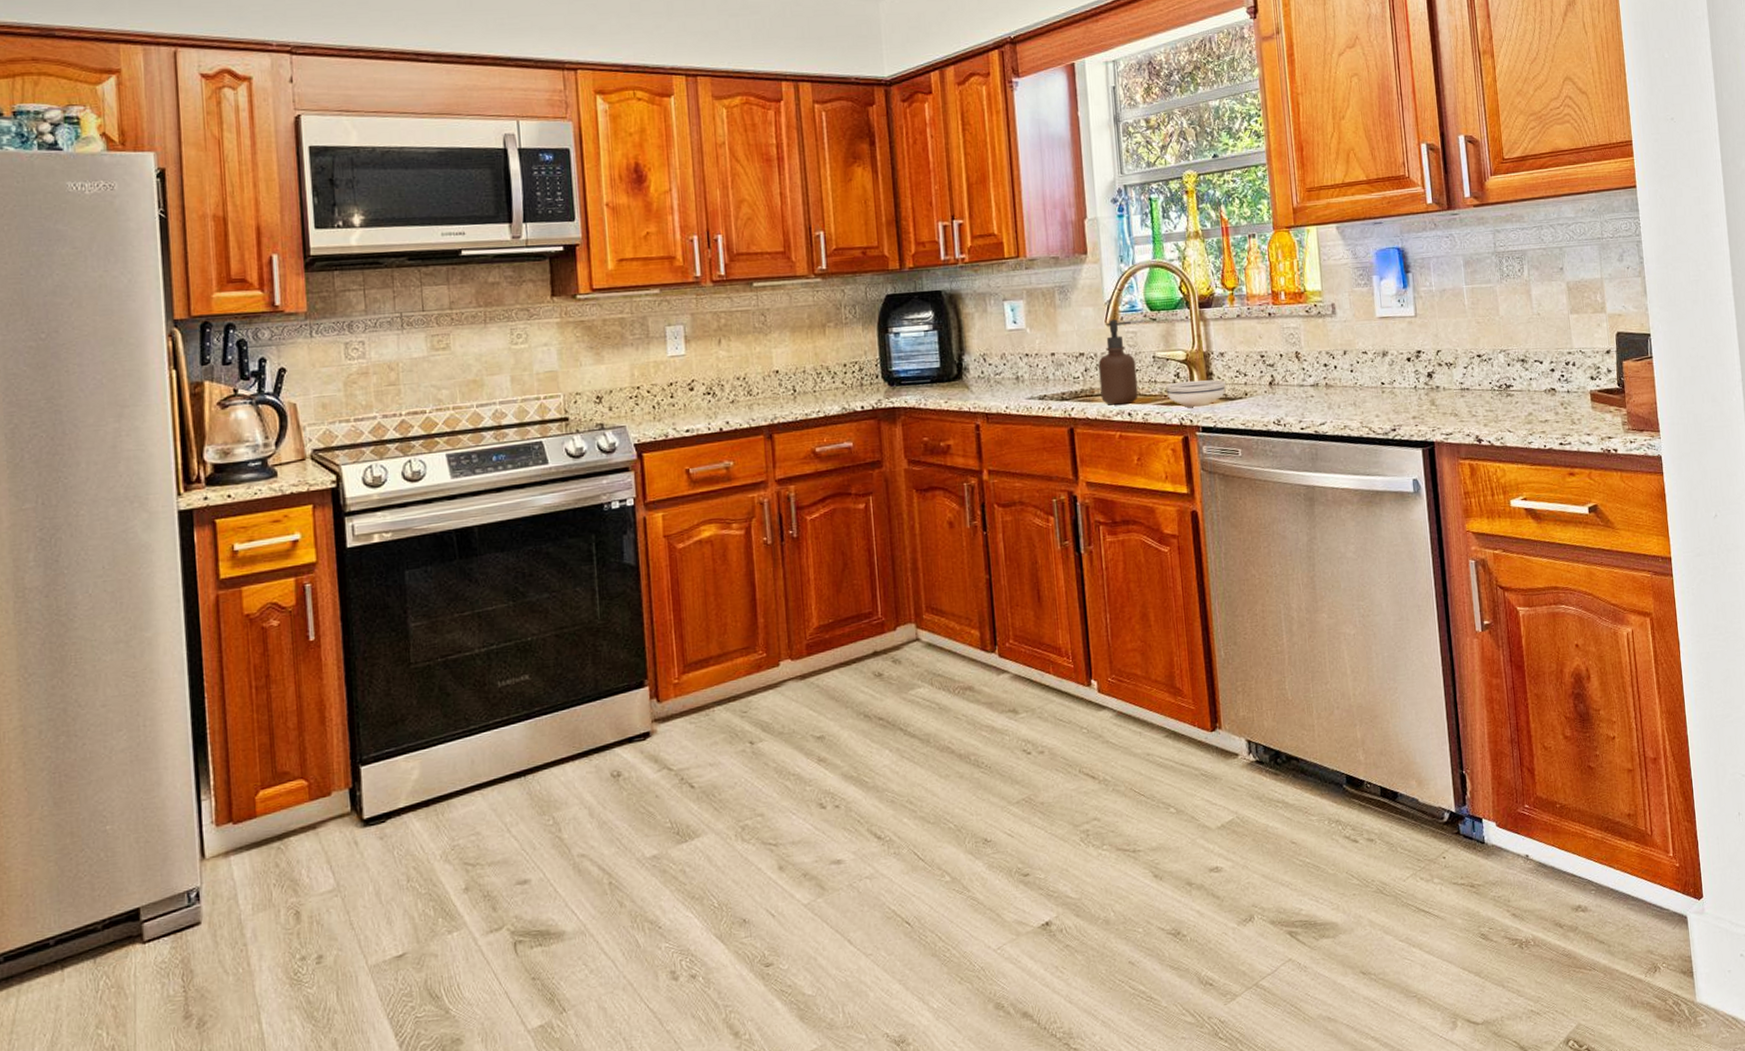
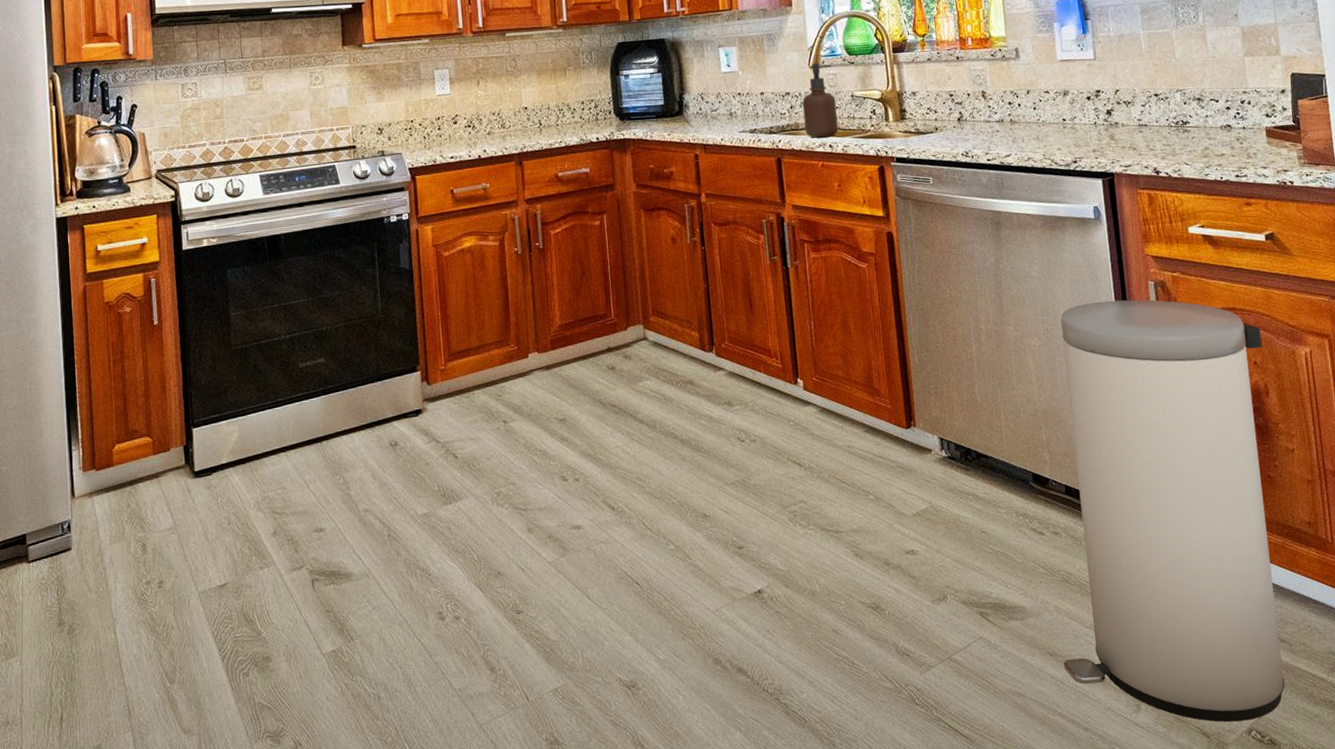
bowl: present [1166,379,1226,408] -> none [863,116,918,141]
pedal bin: none [1376,580,1603,1034] -> present [1060,299,1285,722]

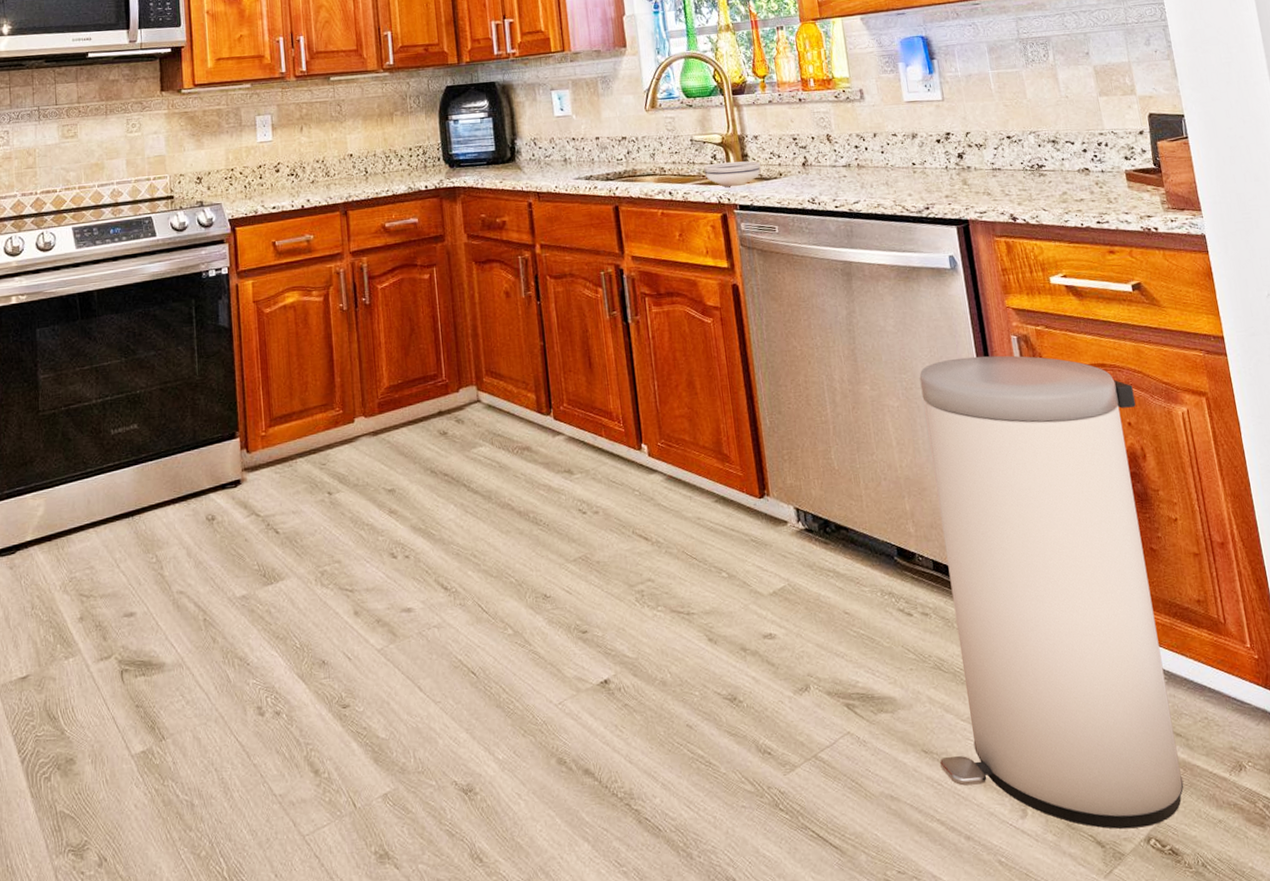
soap dispenser: present [802,63,838,138] -> none [639,106,678,185]
bowl: none [863,116,918,141] -> present [703,161,761,187]

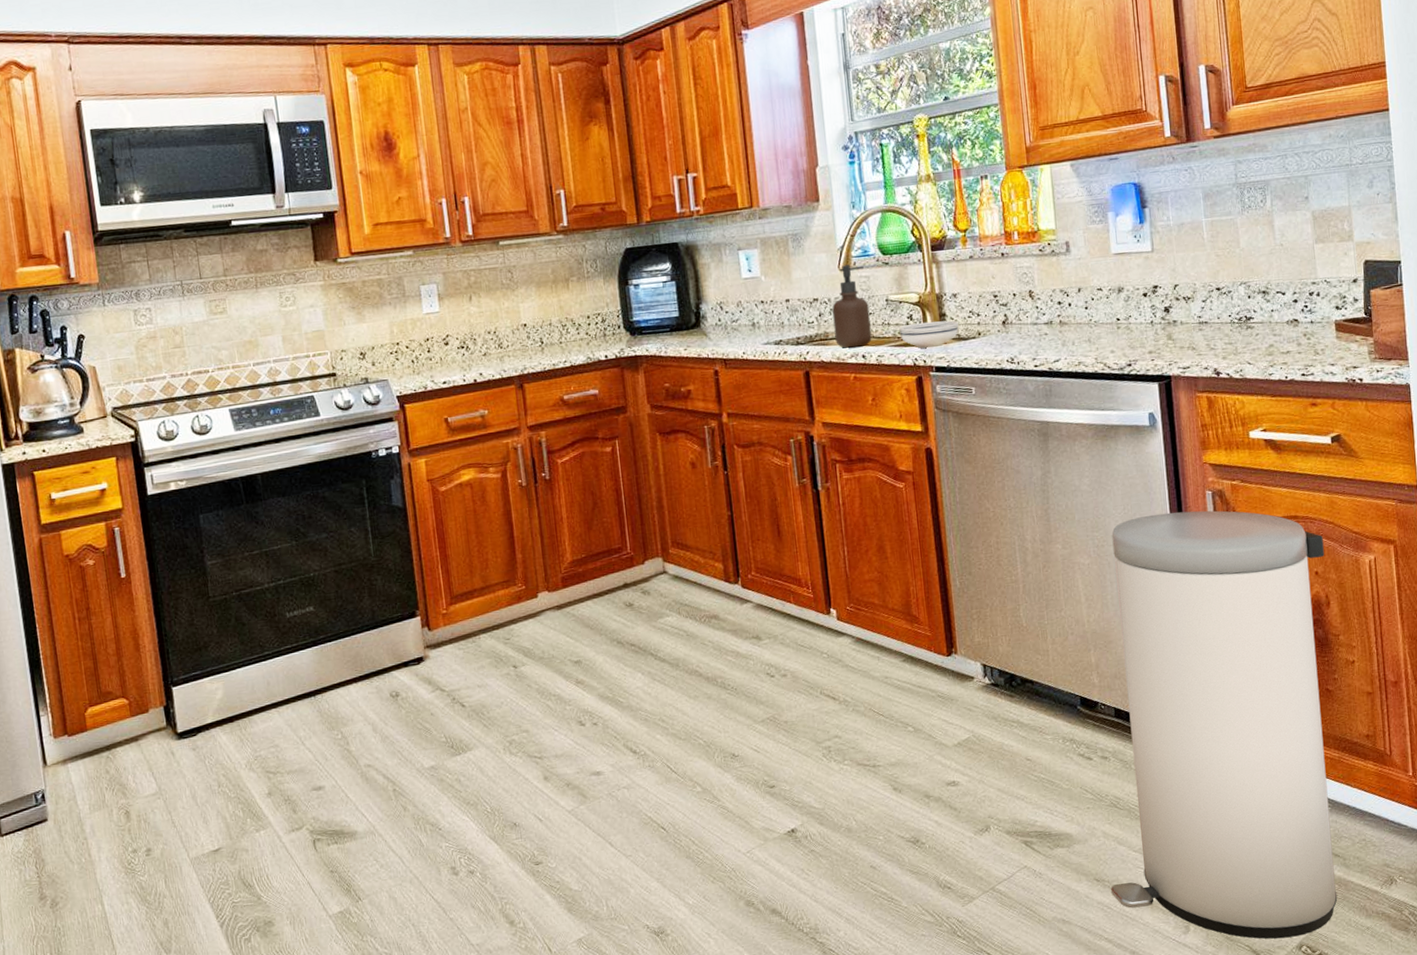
soap dispenser: none [639,106,678,185] -> present [832,265,872,348]

